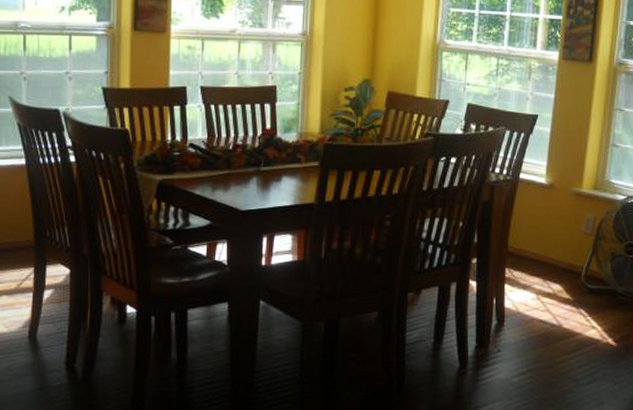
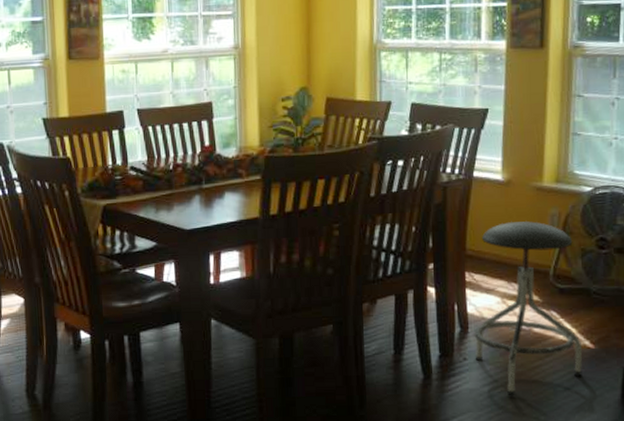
stool: none [508,222,605,388] -> present [474,221,582,396]

